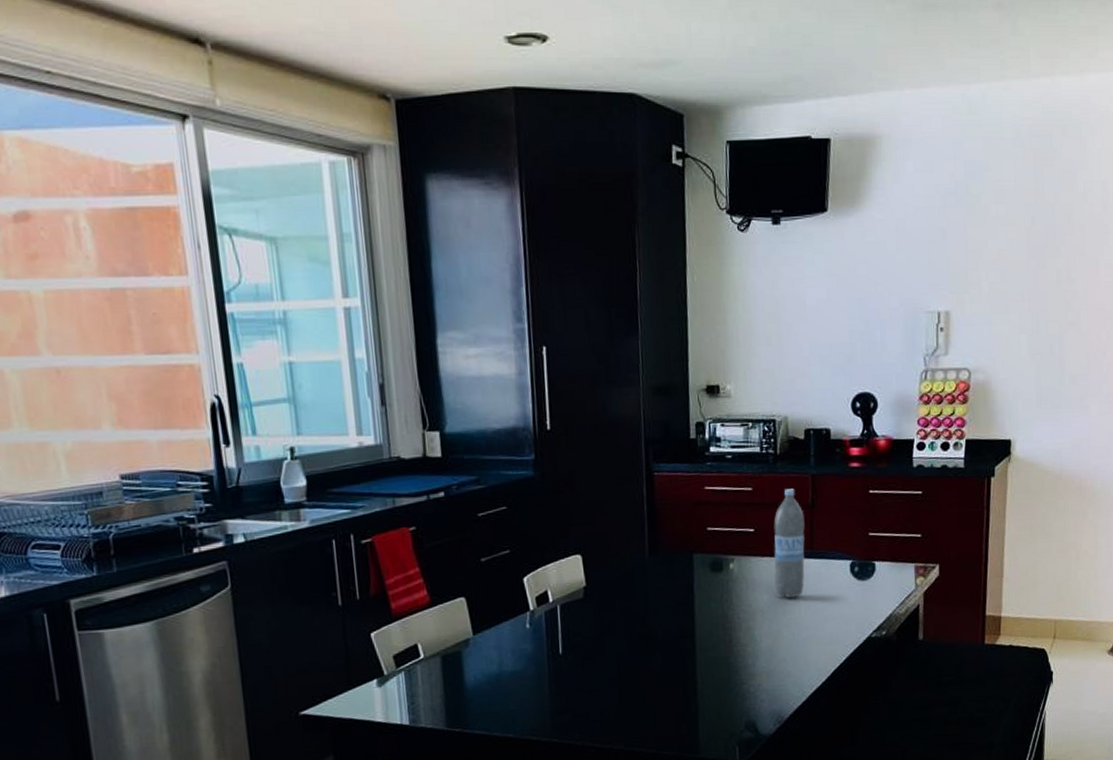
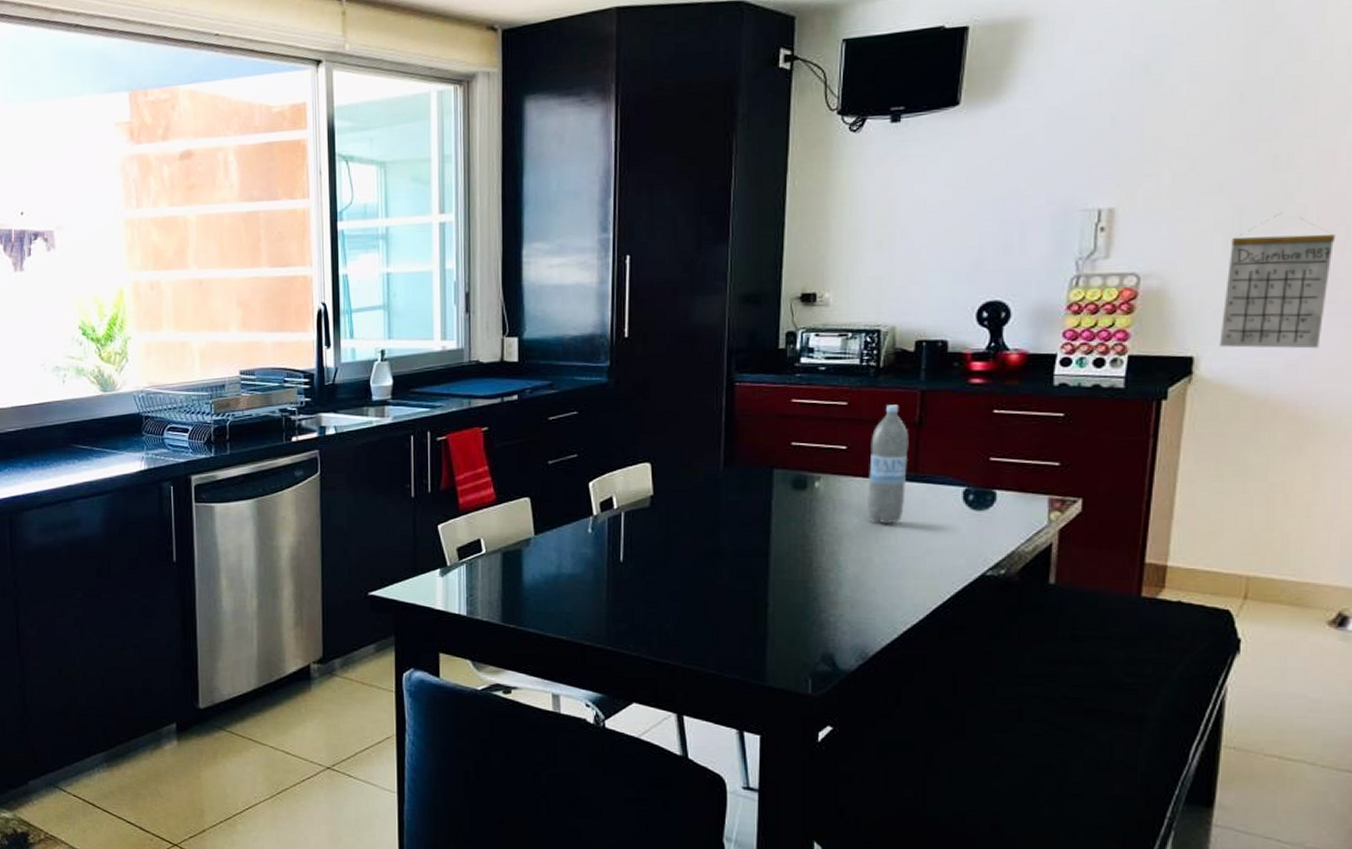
calendar: none [1028,318,1100,432] -> present [1219,212,1336,349]

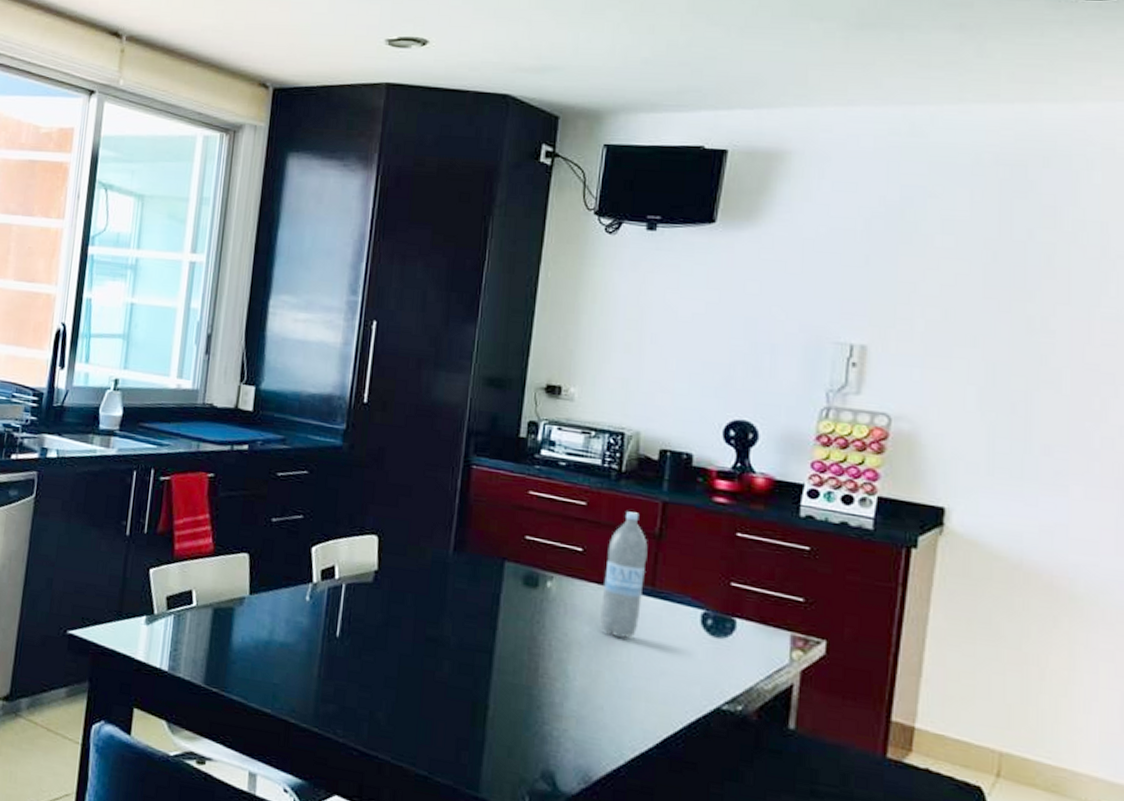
calendar: present [1219,212,1336,349] -> none [972,374,1091,518]

